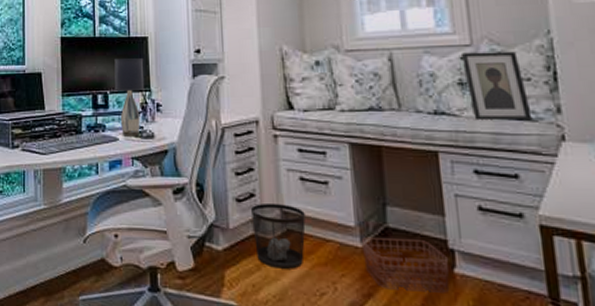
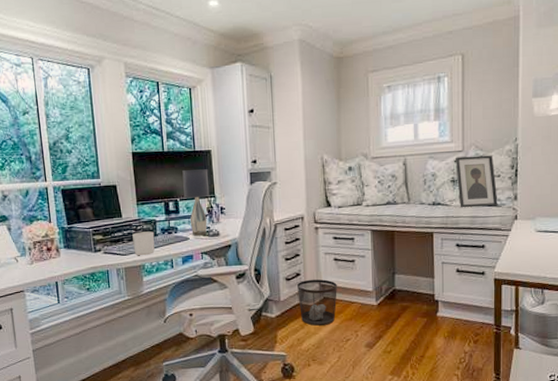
mug: none [55,128,79,157] -> present [132,231,155,256]
basket: present [362,237,449,293] -> none [377,296,434,332]

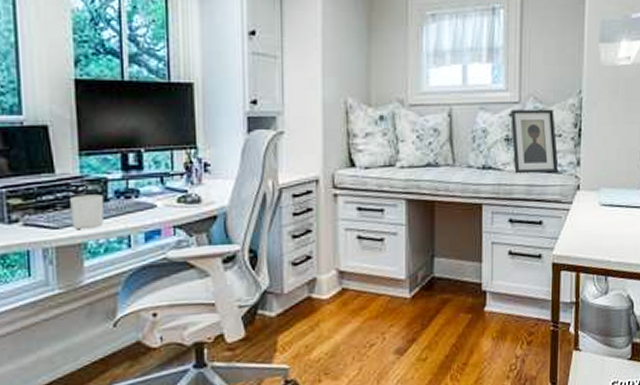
table lamp: present [182,169,210,236] -> none [150,109,190,202]
waste bin: present [296,279,337,326] -> none [306,264,360,327]

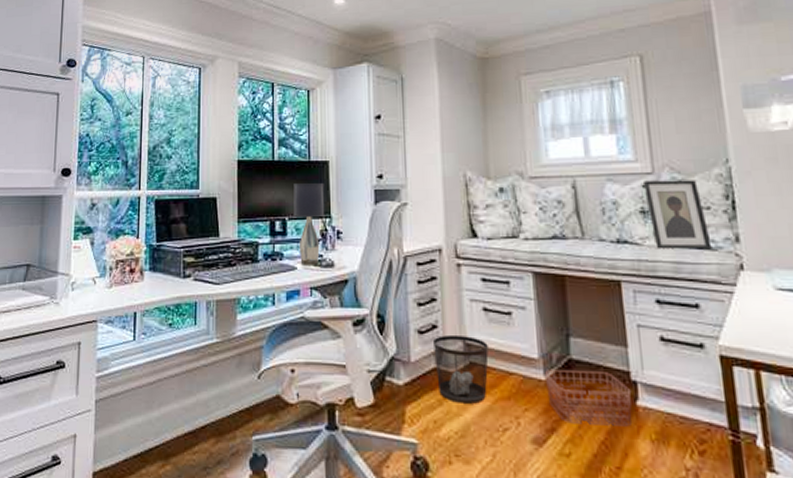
mug: present [70,194,105,230] -> none [229,256,255,287]
table lamp: none [150,109,190,202] -> present [294,183,325,265]
waste bin: none [306,264,360,327] -> present [432,335,489,404]
basket: none [411,285,481,333] -> present [545,370,632,427]

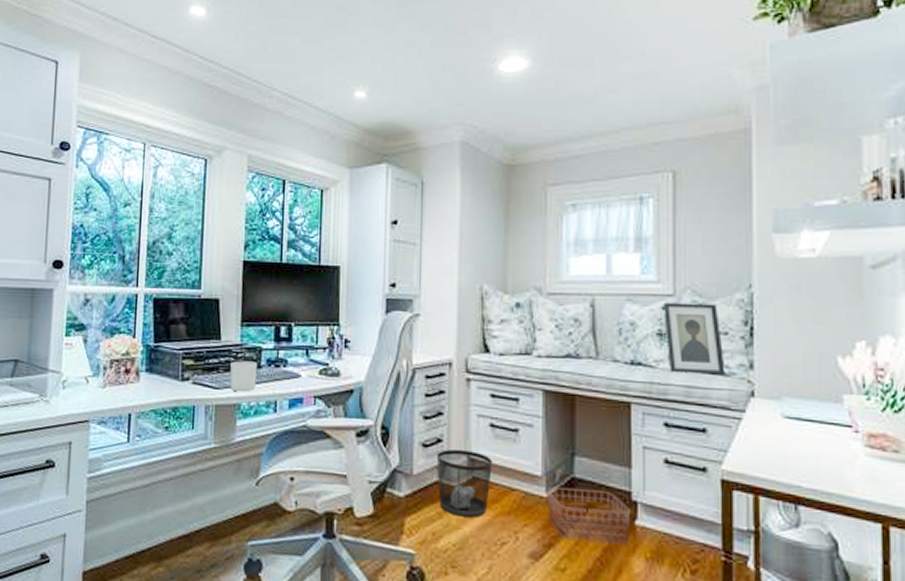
mug: none [229,256,255,287] -> present [230,361,258,393]
table lamp: present [294,183,325,265] -> none [300,288,334,374]

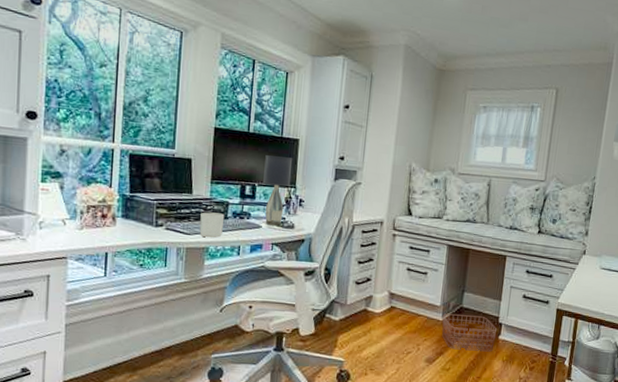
table lamp: none [300,288,334,374] -> present [263,155,293,226]
waste bin: present [436,449,492,518] -> none [365,286,406,335]
picture frame: present [664,302,726,375] -> none [534,186,572,239]

